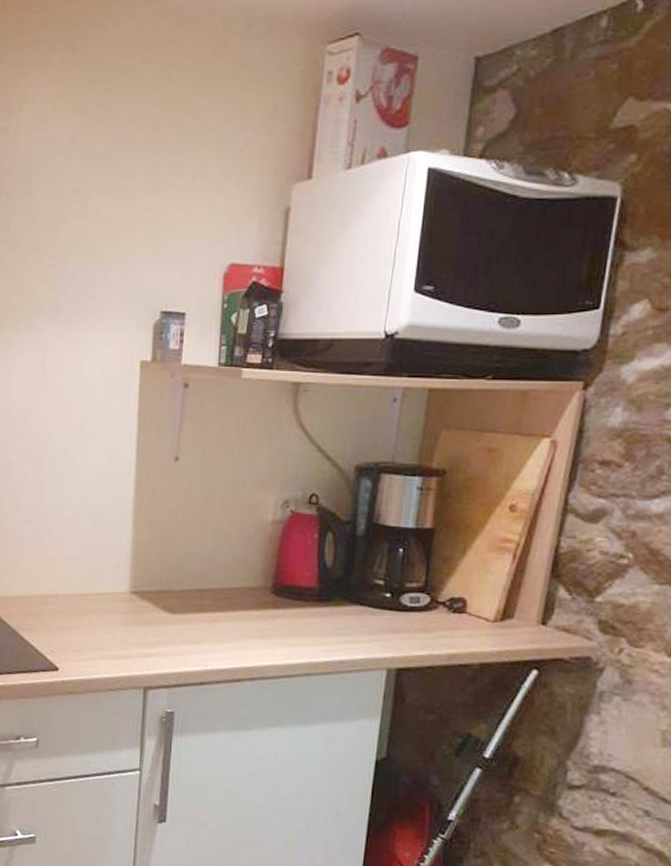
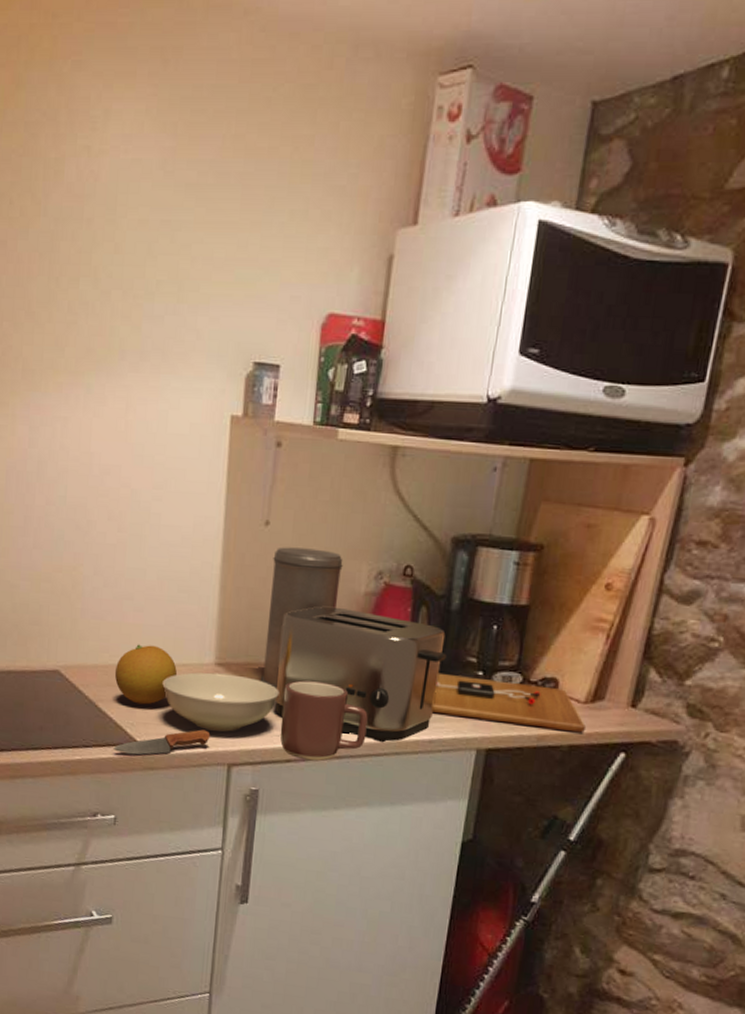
fruit: none [35,575,95,633] -> present [114,644,178,705]
kitchen knife: none [35,654,127,680] -> present [113,729,210,755]
bowl: none [80,600,192,657] -> present [162,672,279,732]
canister: none [174,480,250,615] -> present [261,547,343,689]
toaster: none [188,536,354,665] -> present [275,607,446,743]
mug: none [193,606,279,683] -> present [280,680,368,761]
cutting board: none [341,595,496,651] -> present [431,672,585,733]

